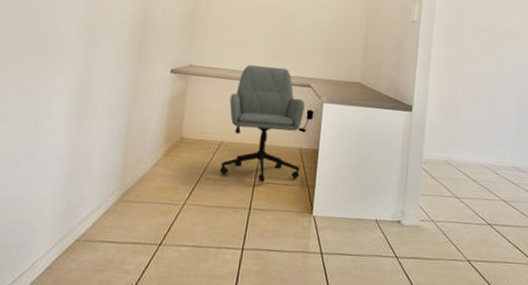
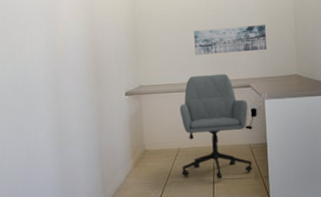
wall art: none [257,17,336,51] -> present [194,25,268,55]

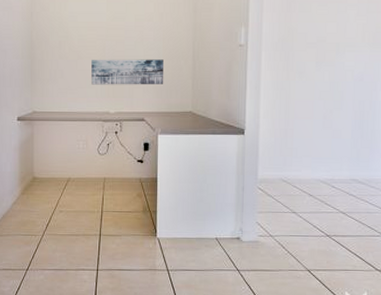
office chair: present [179,73,253,179] -> none [70,105,142,211]

